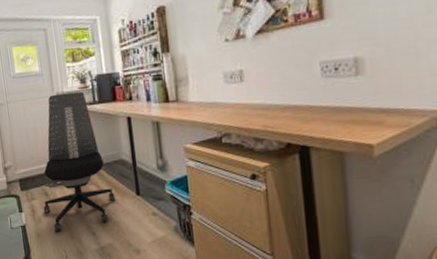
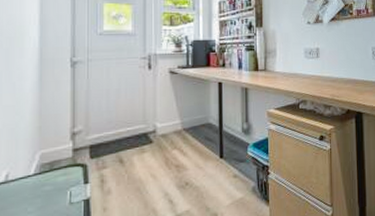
office chair: present [43,91,116,232] -> none [115,55,198,203]

